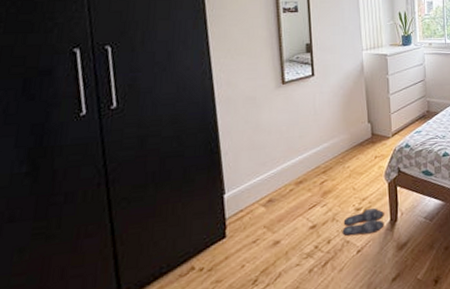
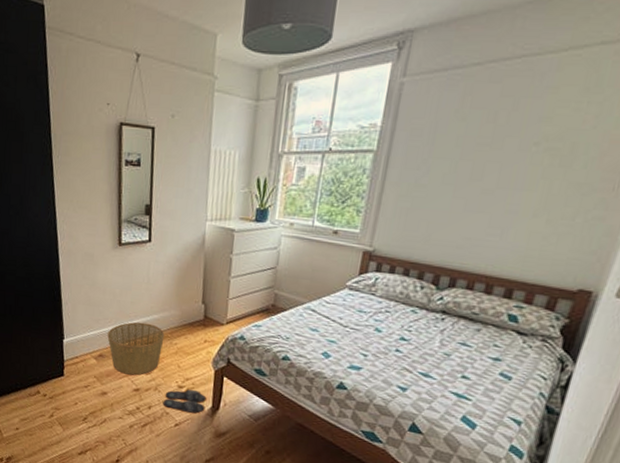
basket: none [276,153,337,214] -> present [107,322,165,376]

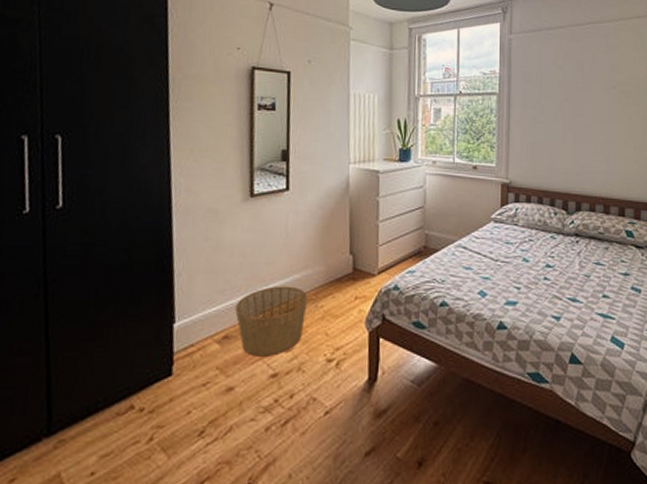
slippers: present [162,389,207,414] -> none [308,362,361,394]

